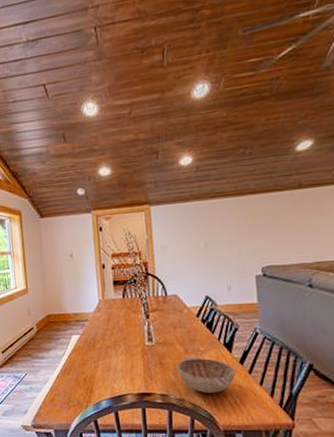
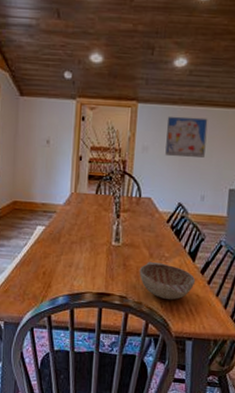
wall art: none [181,209,225,253] -> present [165,116,208,158]

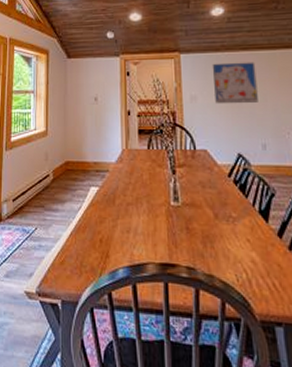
decorative bowl: present [139,261,196,300] -> none [205,223,274,272]

